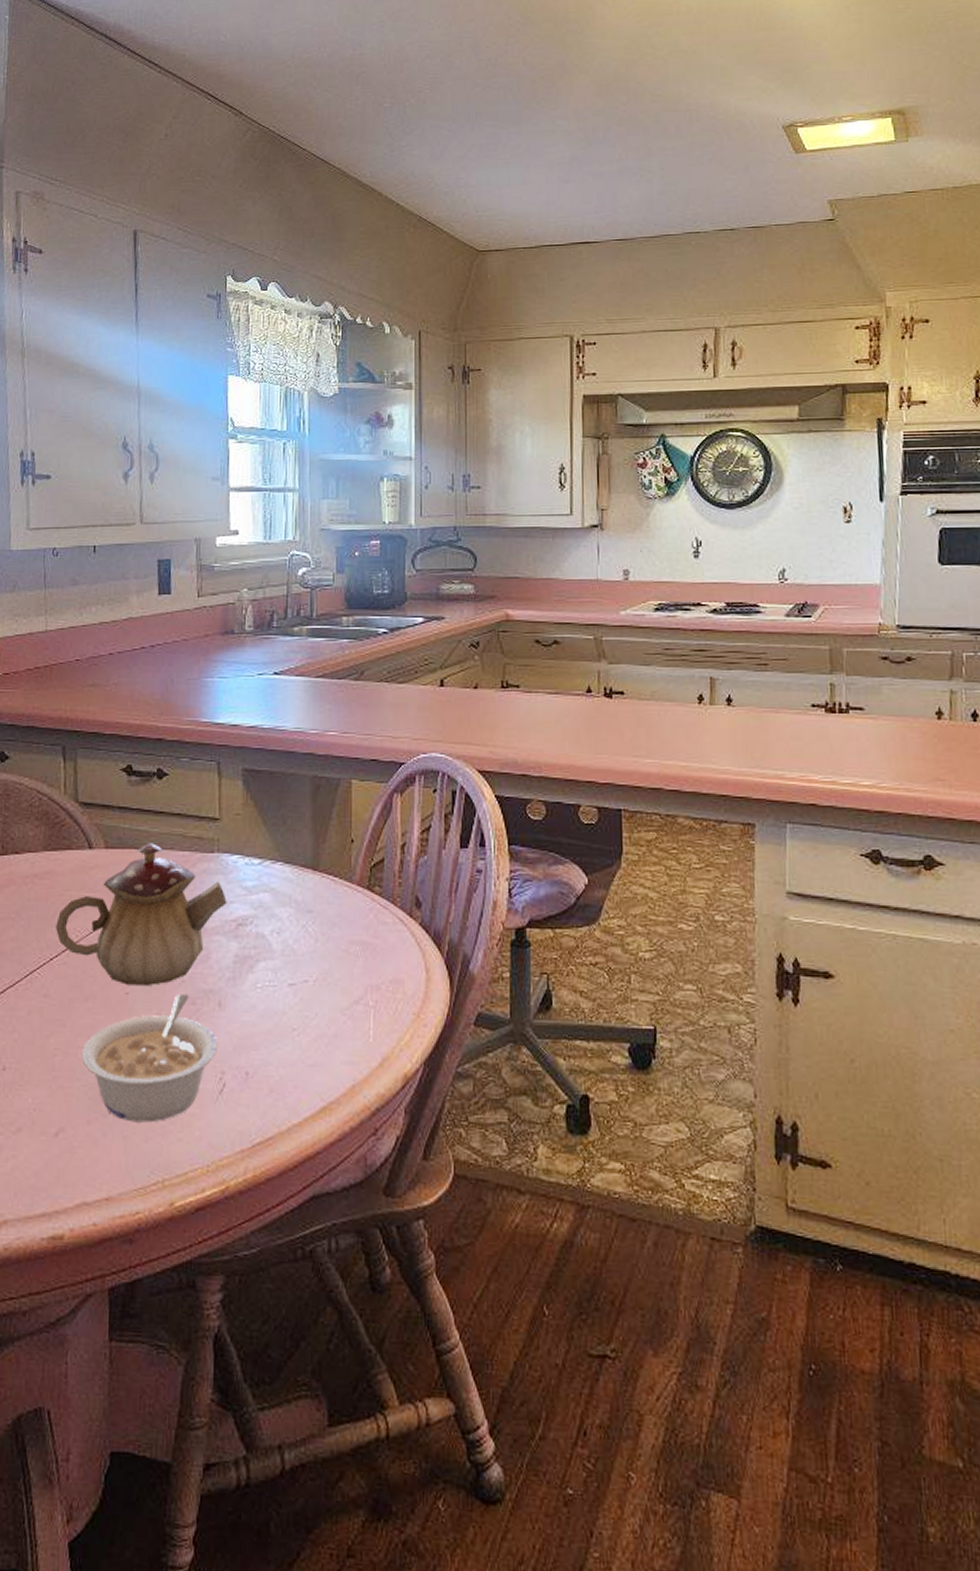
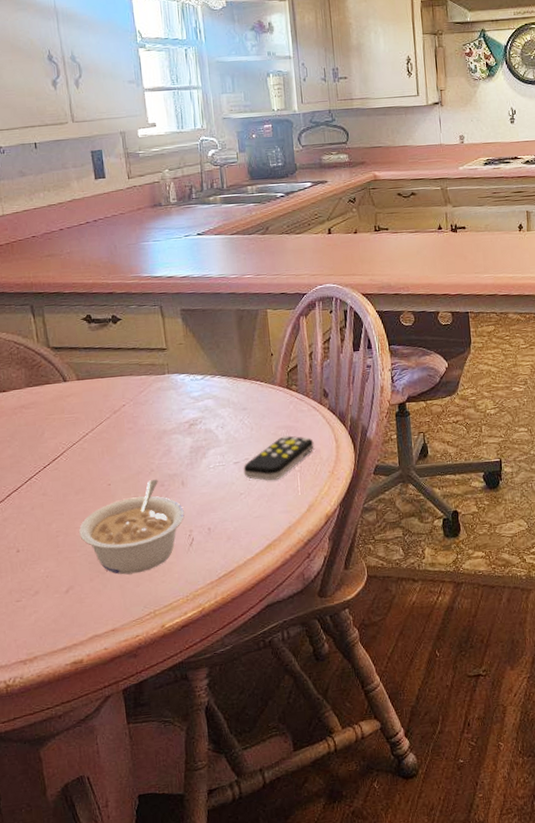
teapot: present [56,843,227,985] -> none [45,372,180,479]
remote control: none [300,955,397,1017] -> present [243,435,314,481]

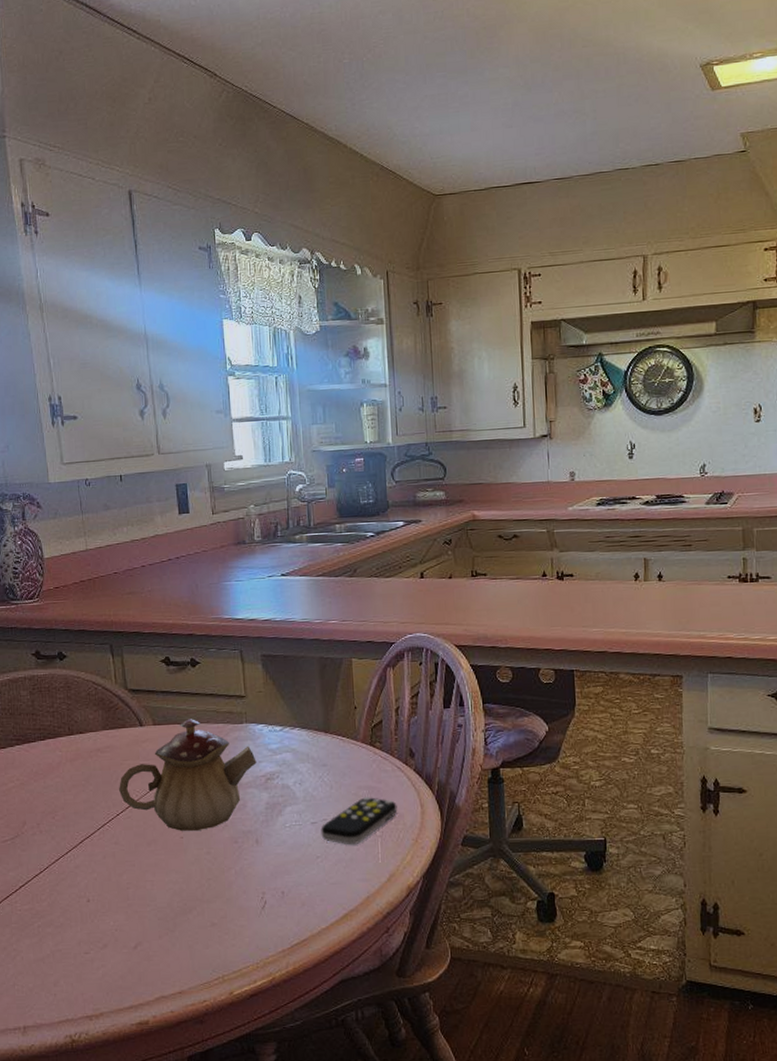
teapot: none [45,372,180,479] -> present [119,719,257,831]
legume: present [79,480,185,575] -> none [150,836,258,935]

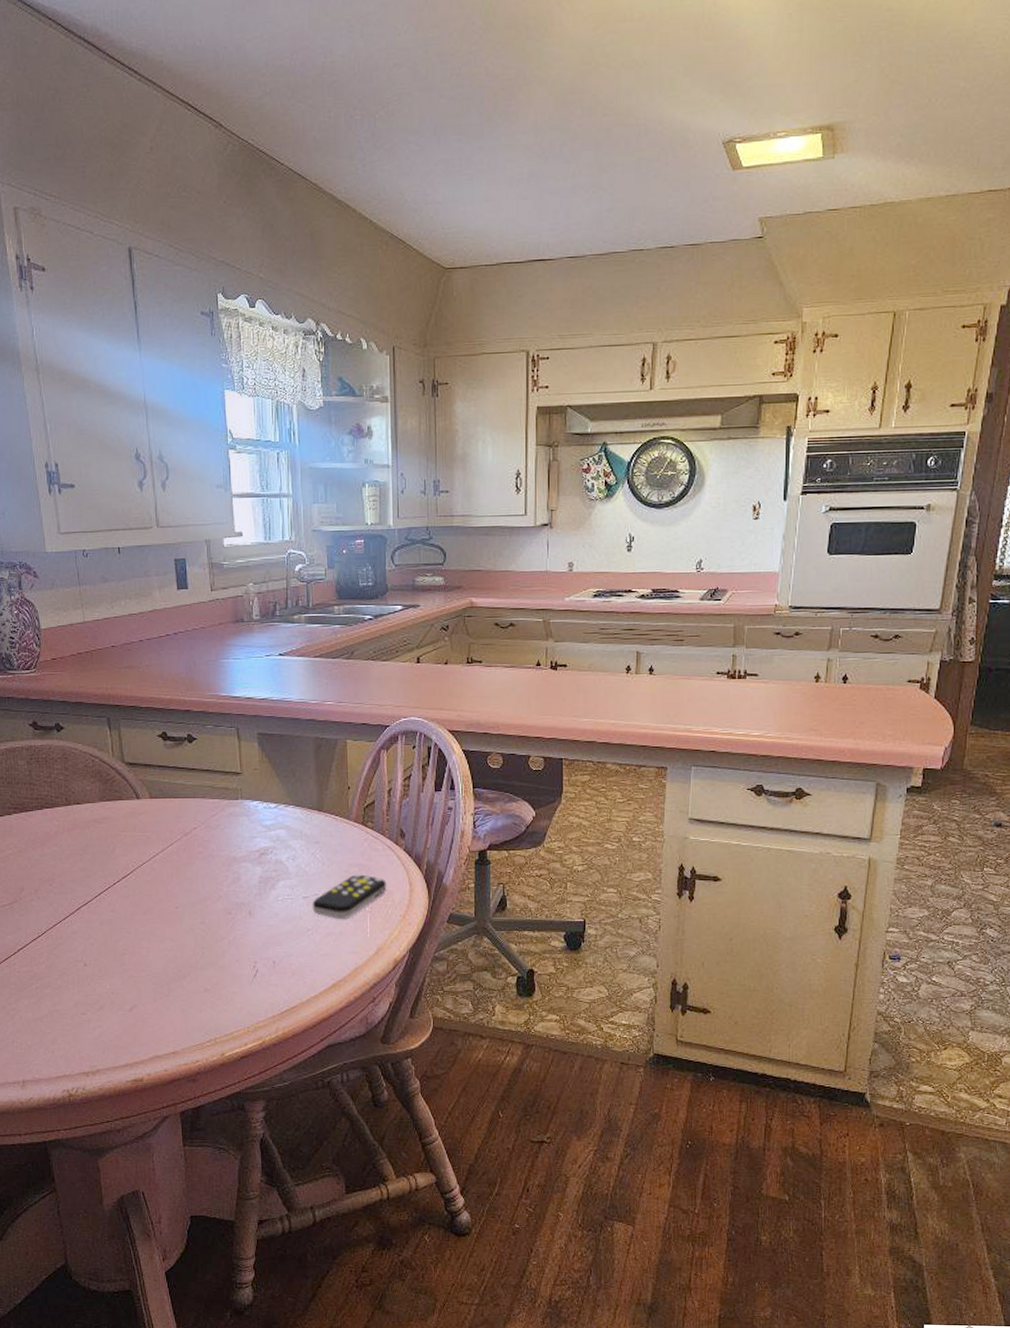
teapot: present [119,719,257,831] -> none [116,793,251,901]

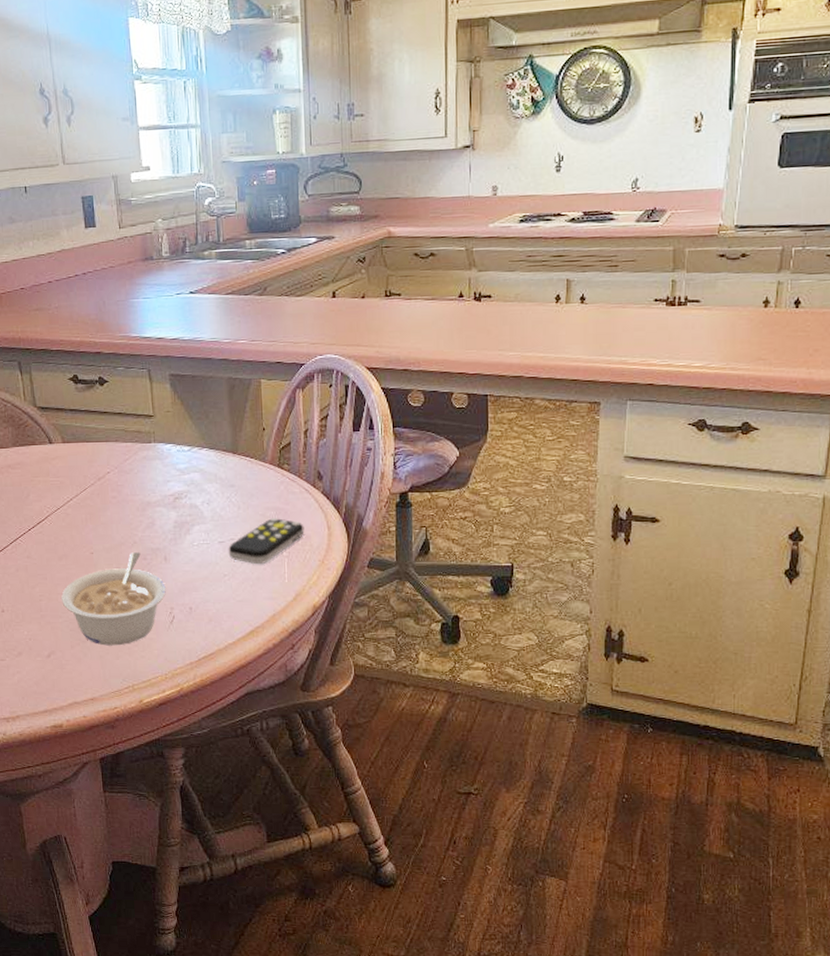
legume: none [145,907,250,999] -> present [61,552,166,646]

